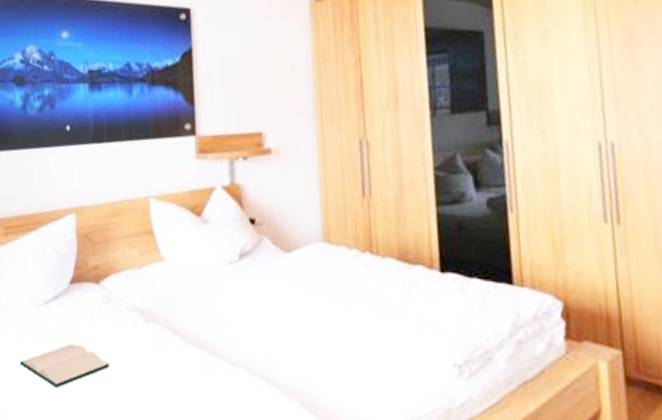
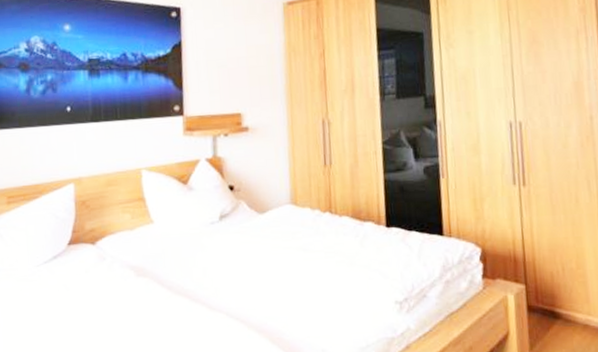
hardback book: present [19,344,109,388] -> none [19,298,103,337]

